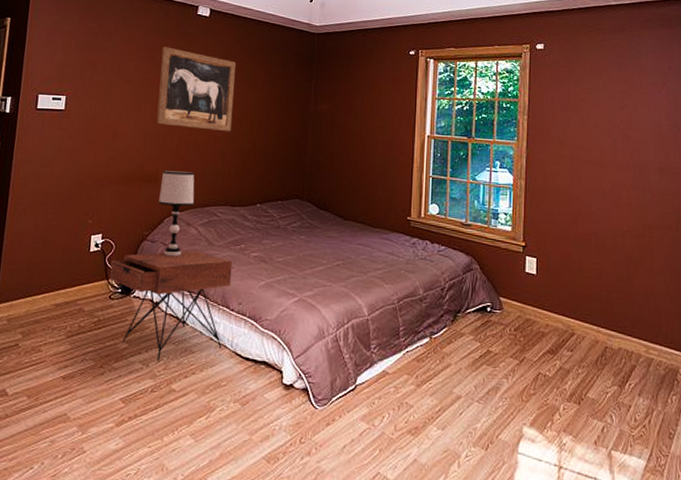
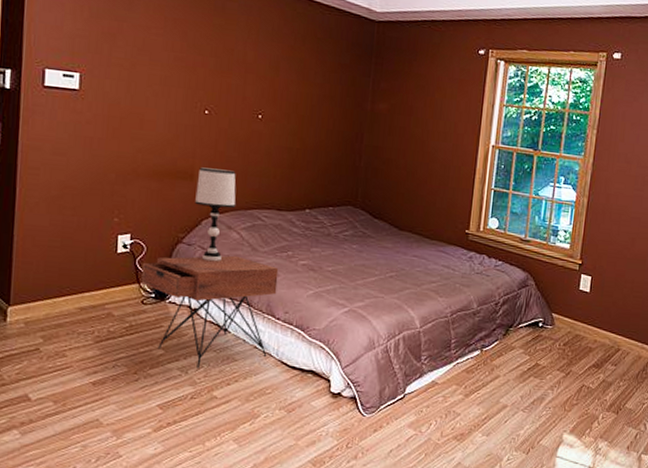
wall art: present [156,47,236,131] -> none [190,22,283,127]

